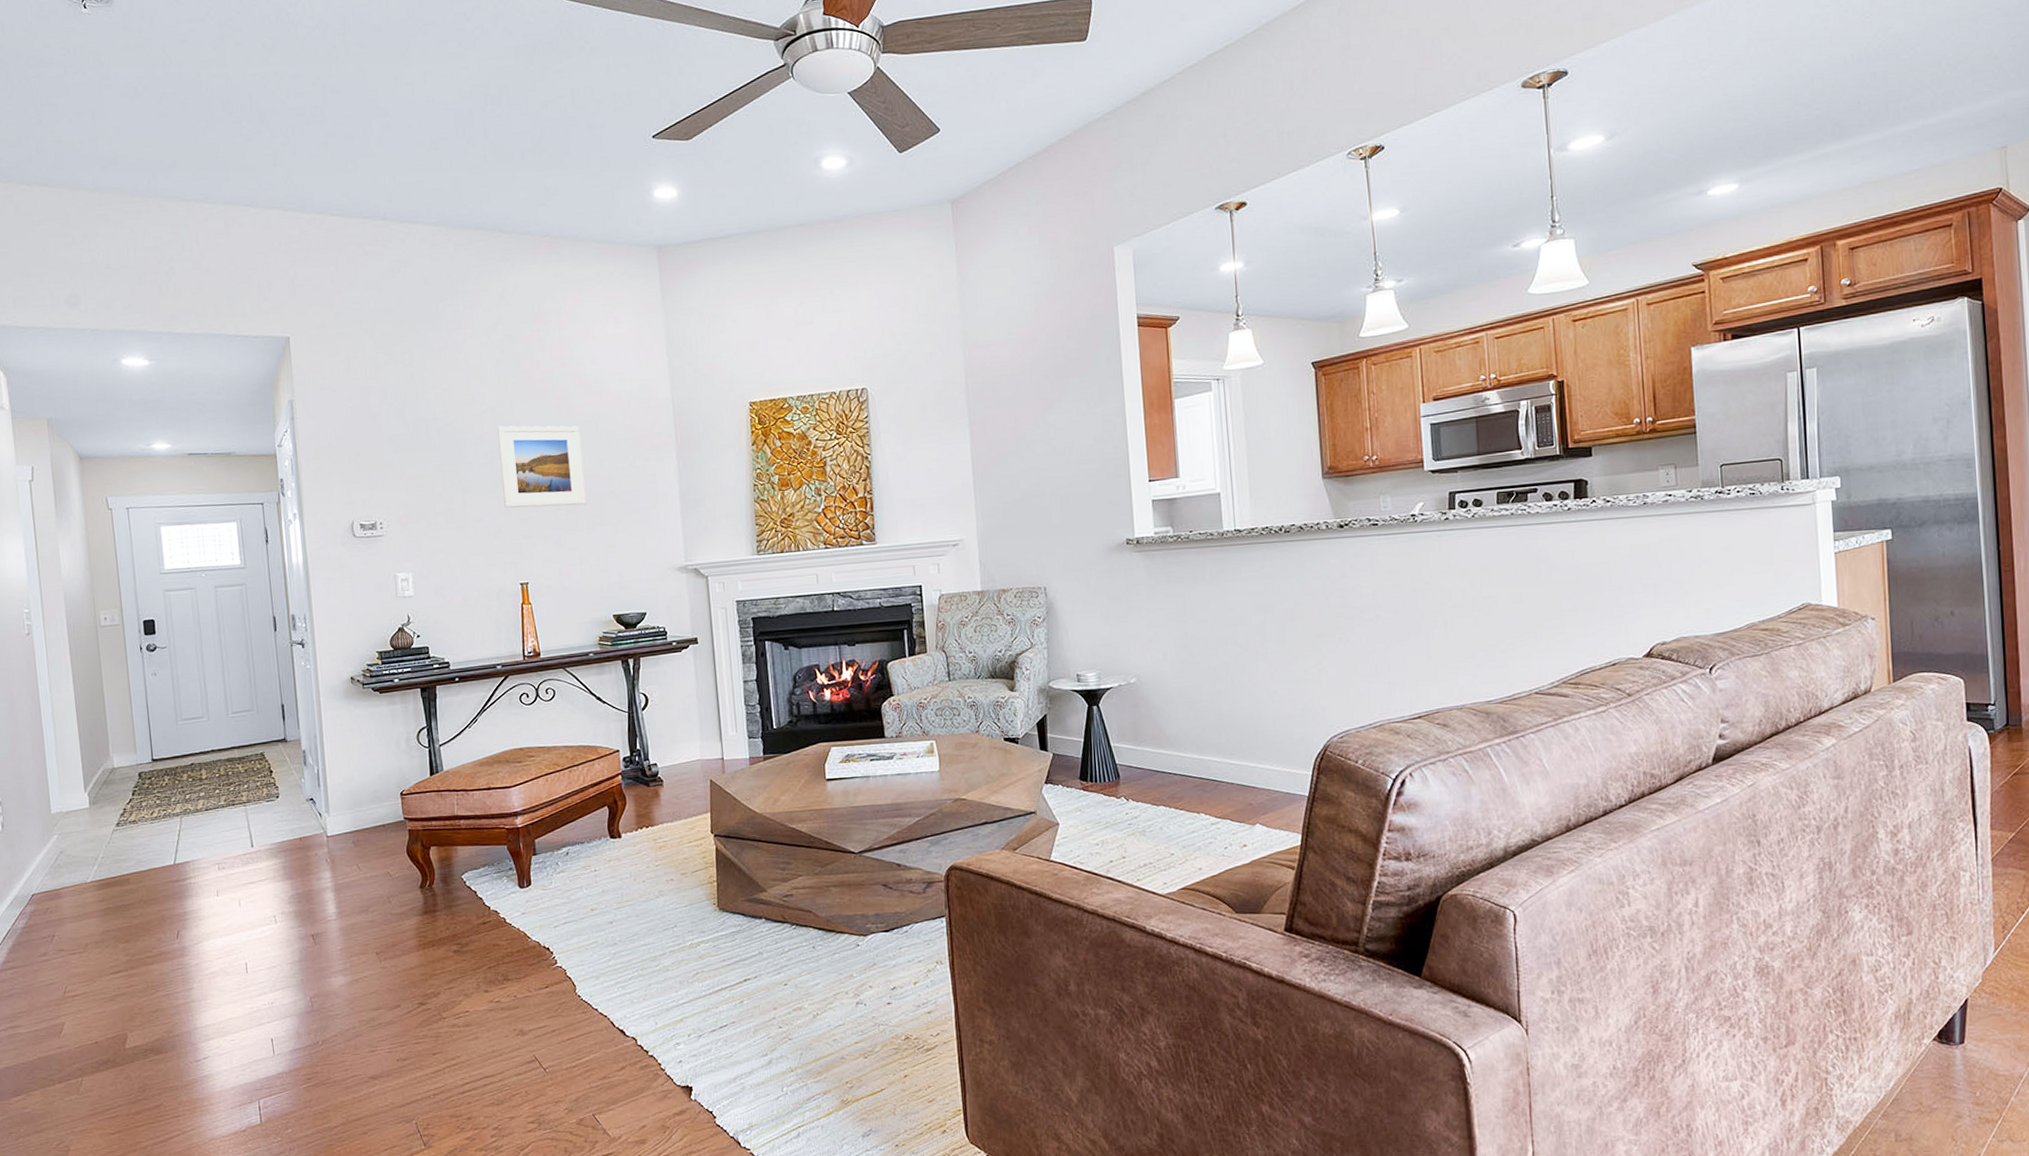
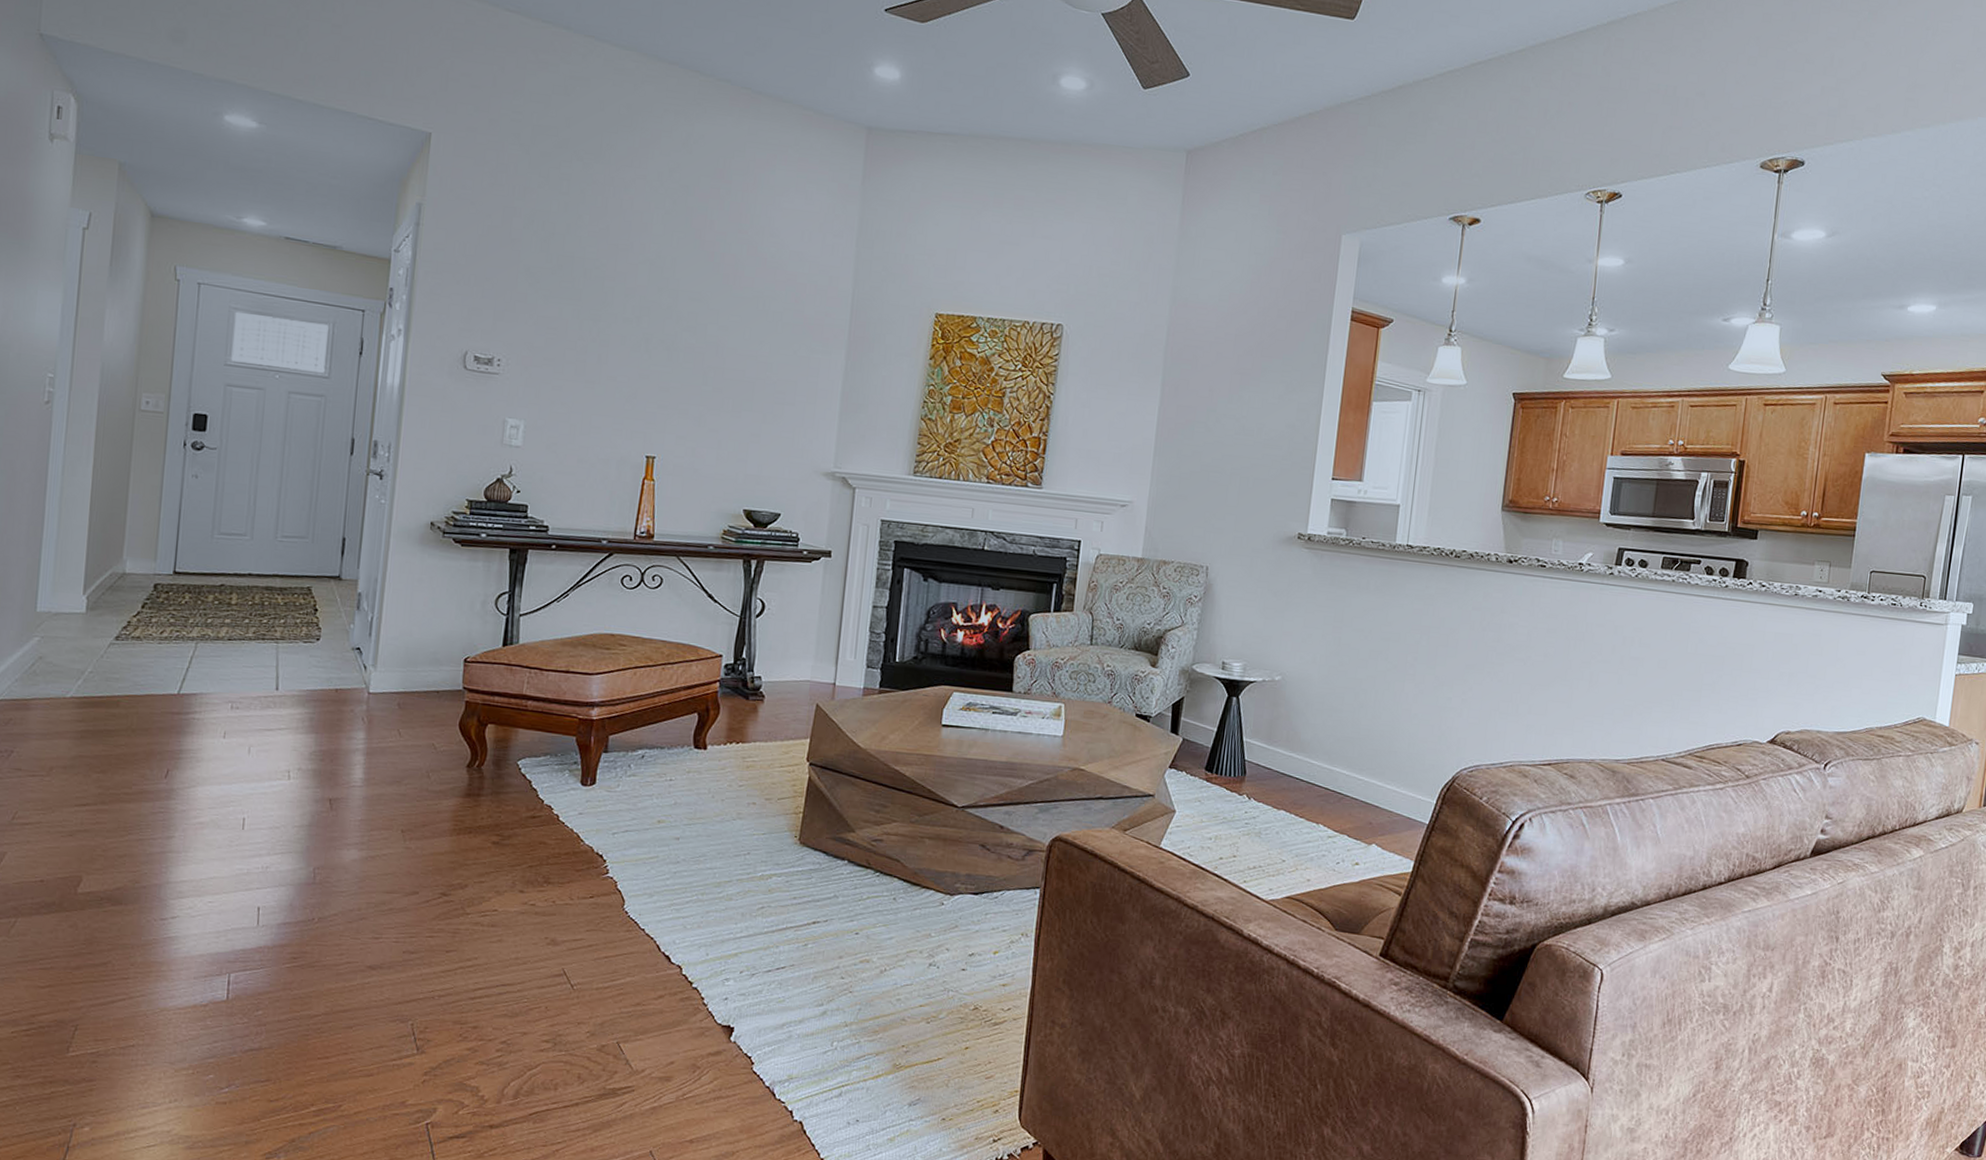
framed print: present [497,425,586,508] -> none [645,281,746,386]

